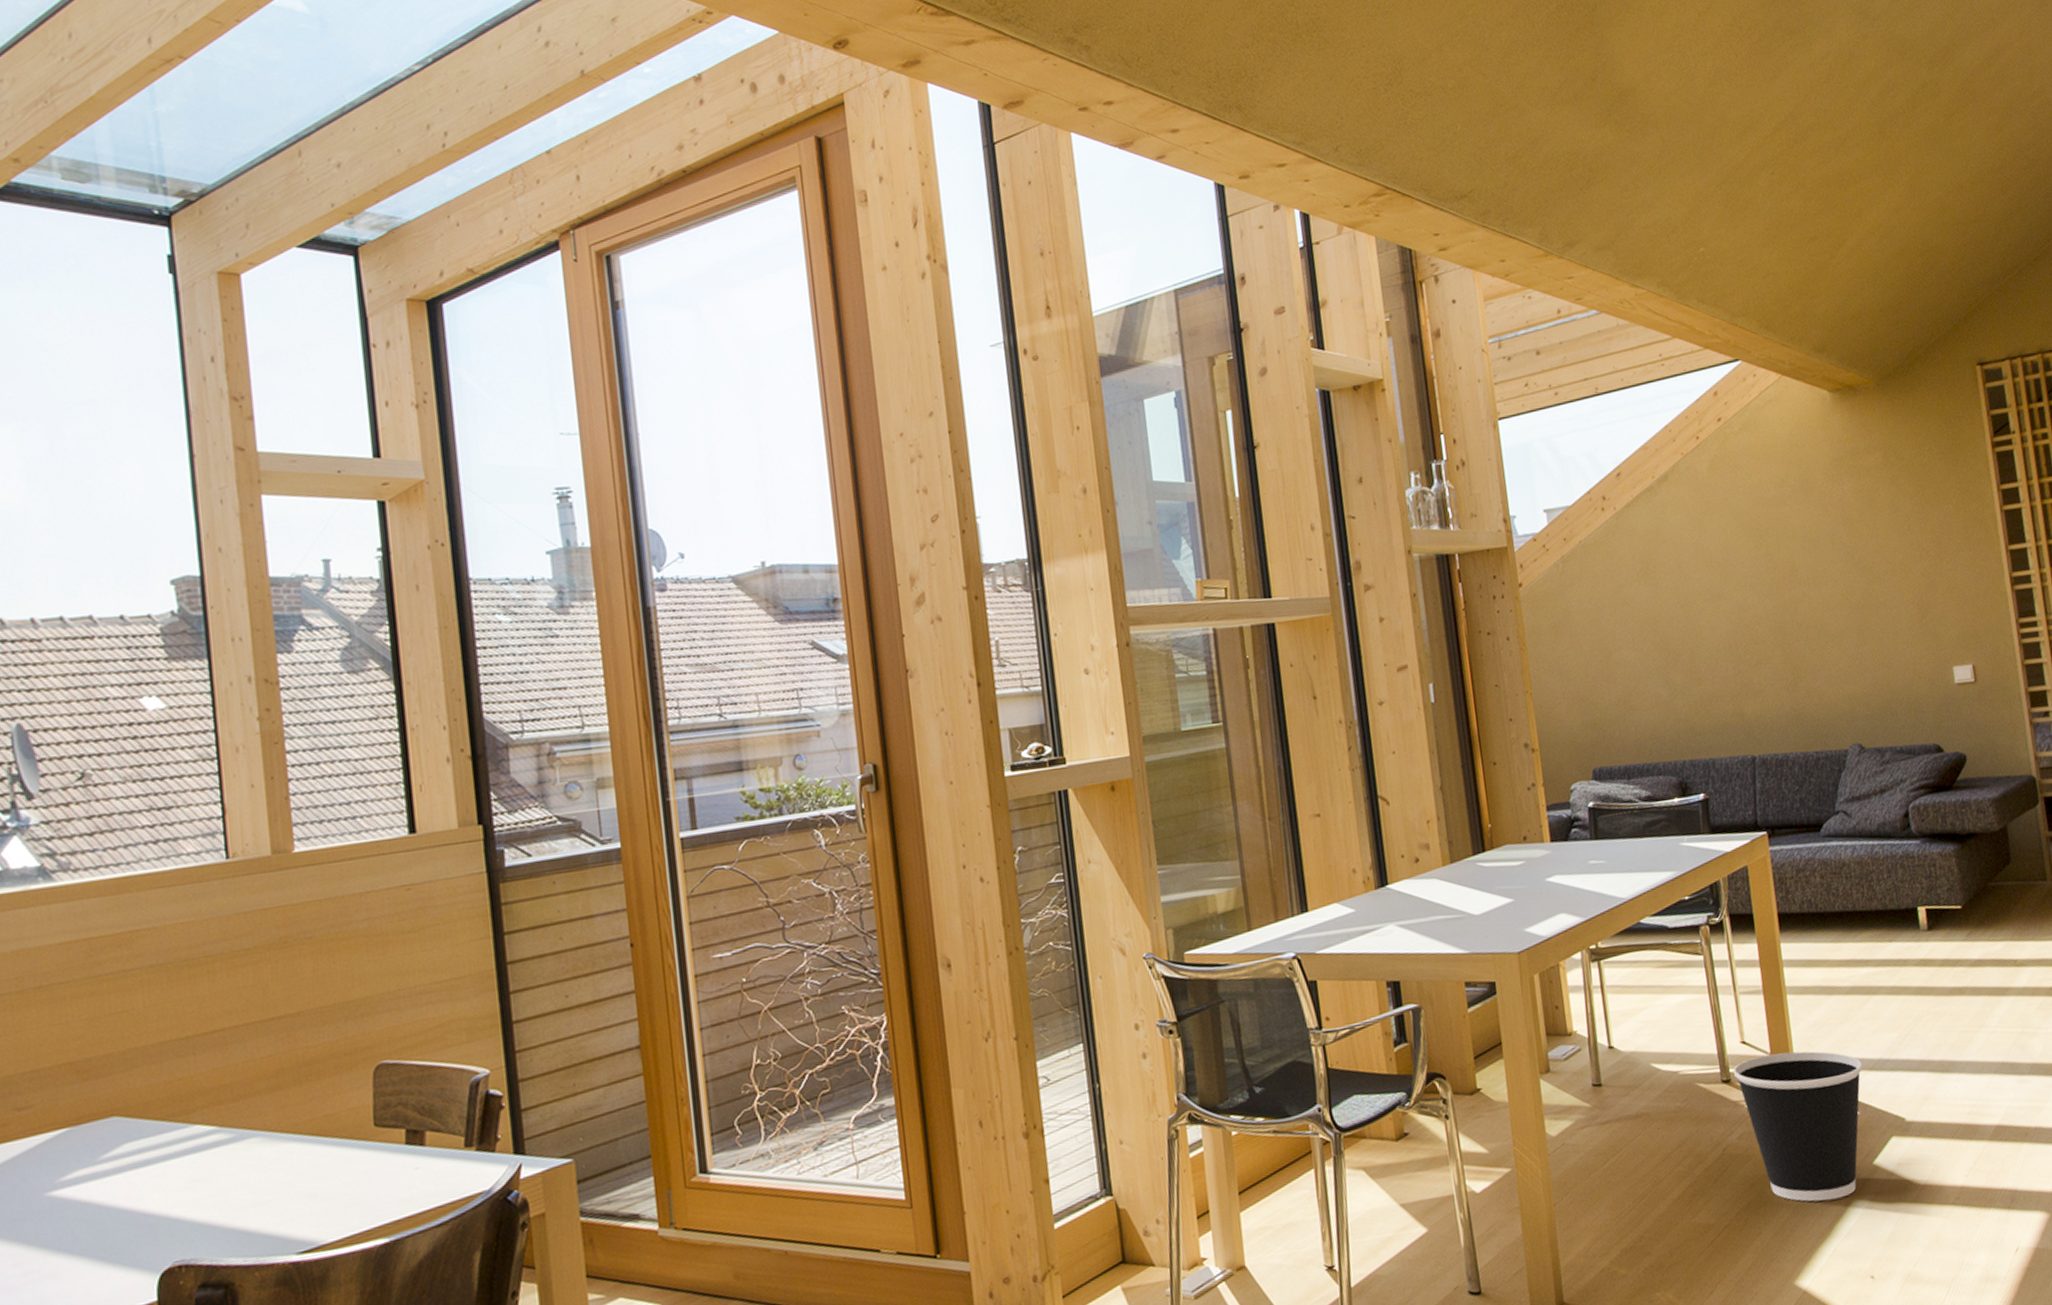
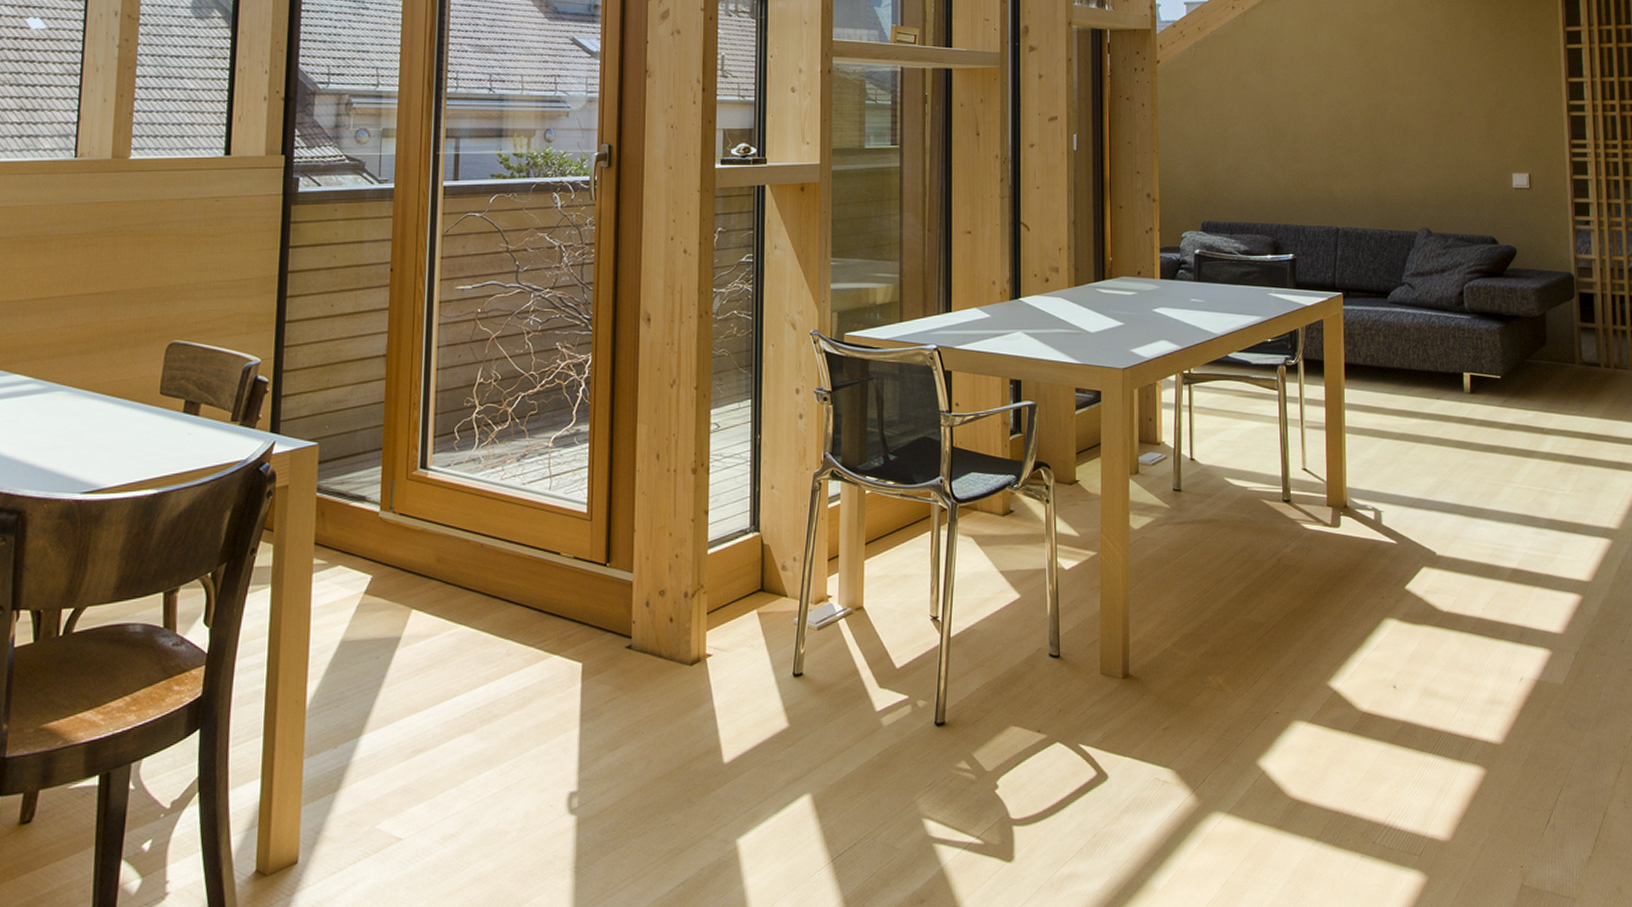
wastebasket: present [1733,1051,1863,1202] -> none [1293,482,1403,615]

